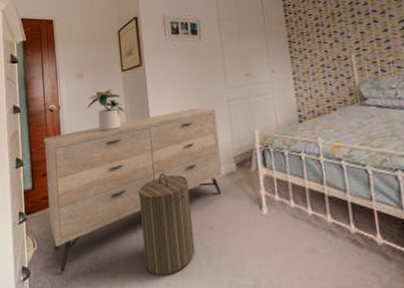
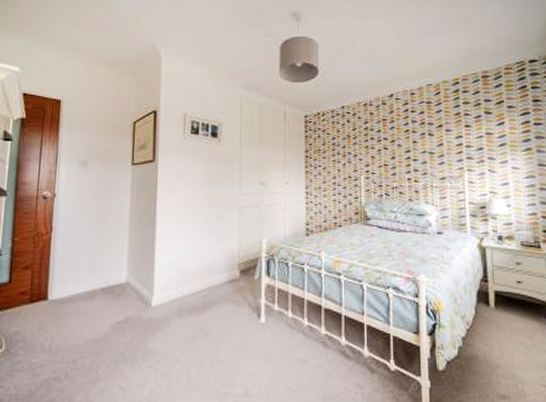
dresser: present [44,108,222,273] -> none [24,211,226,378]
potted plant: present [88,90,125,132] -> none [88,183,130,226]
laundry hamper: present [138,173,195,275] -> none [130,275,189,382]

